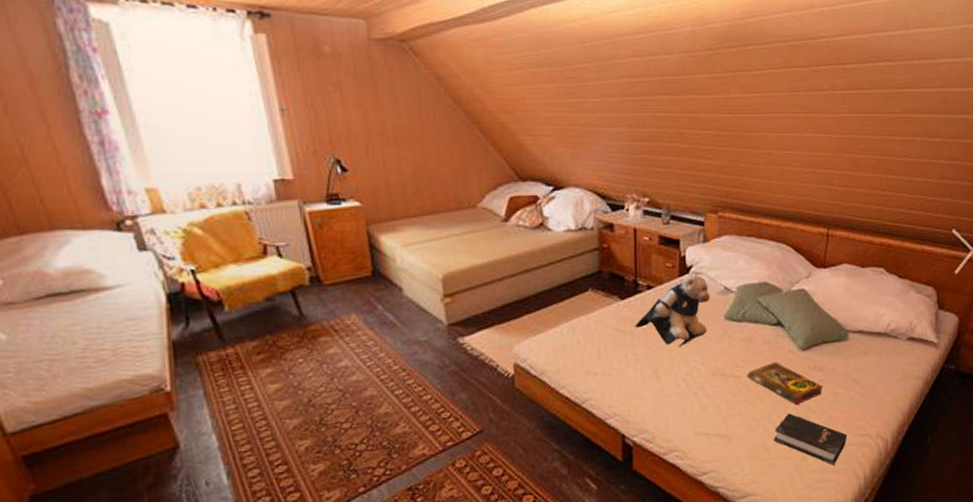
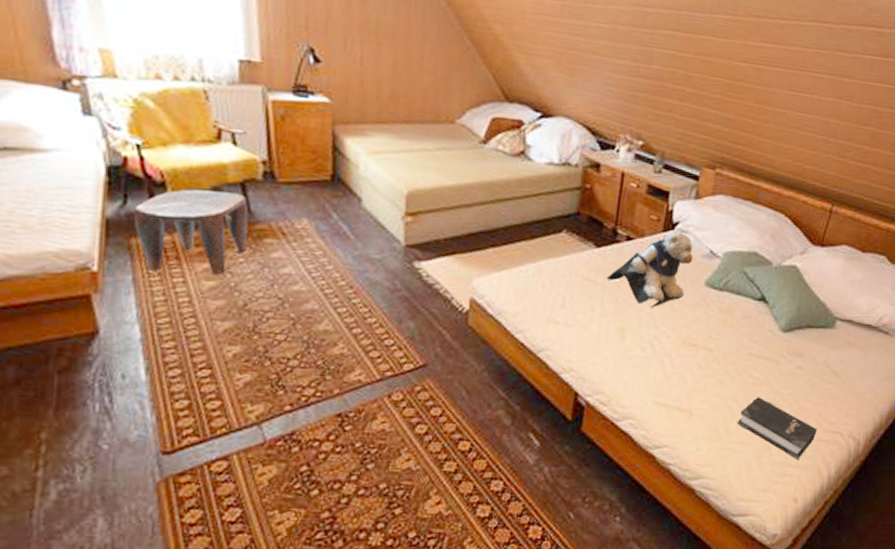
stool: none [196,300,305,383] -> present [133,189,249,276]
book: present [747,361,823,405] -> none [720,339,800,389]

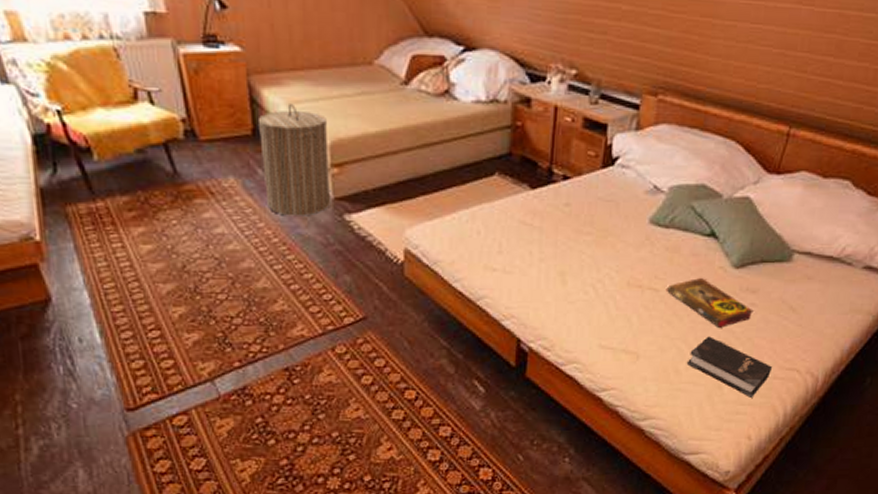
stool: present [133,189,249,276] -> none [64,153,179,239]
laundry hamper: none [337,152,405,261] -> present [259,102,331,216]
teddy bear: present [607,231,693,308] -> none [544,166,636,249]
book: none [720,339,800,389] -> present [667,277,754,328]

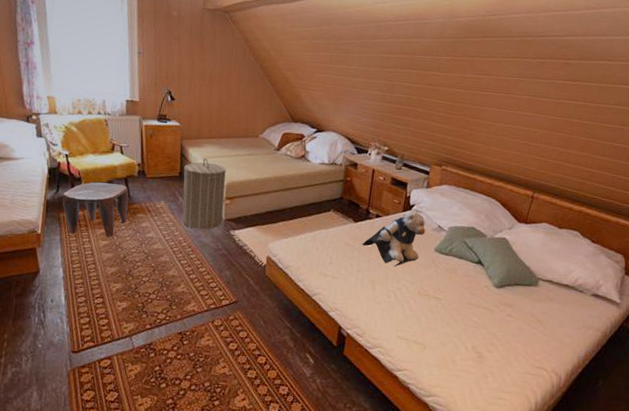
stool: none [64,153,179,239] -> present [62,182,129,238]
teddy bear: none [544,166,636,249] -> present [362,211,426,267]
book: present [667,277,754,328] -> none [447,292,510,331]
hardback book: present [687,336,772,398] -> none [461,337,525,387]

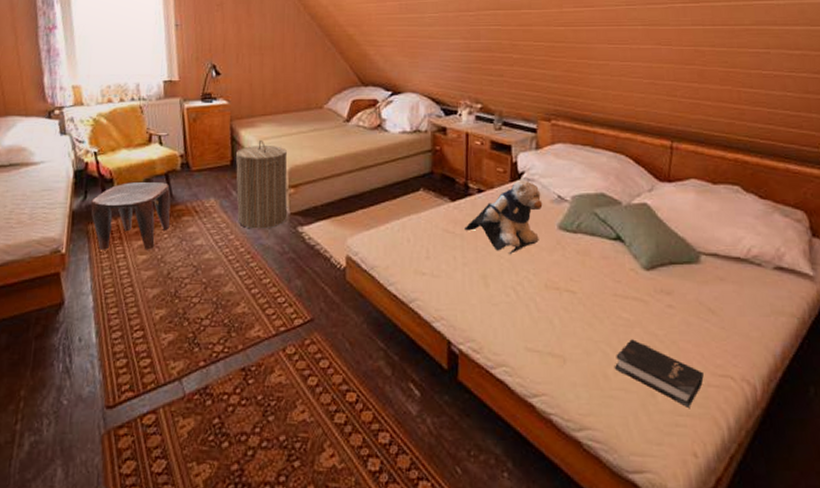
hardback book: none [461,337,525,387] -> present [615,339,704,407]

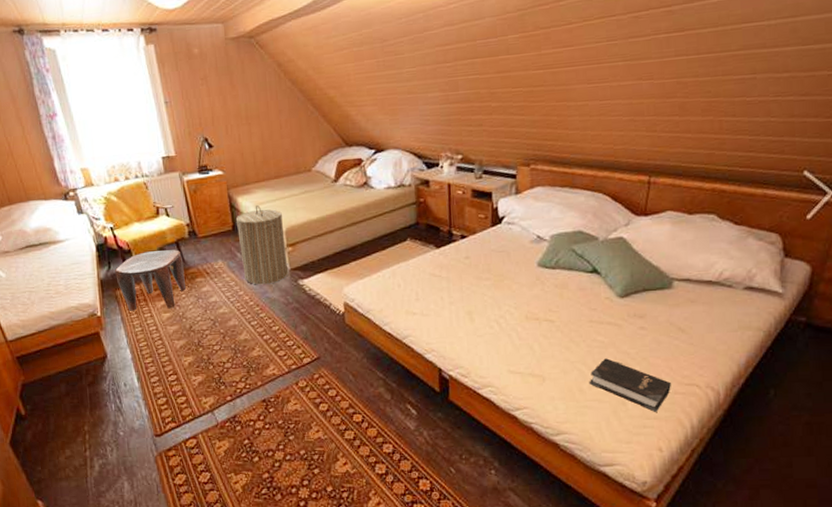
teddy bear: present [464,180,543,254] -> none [450,224,523,291]

